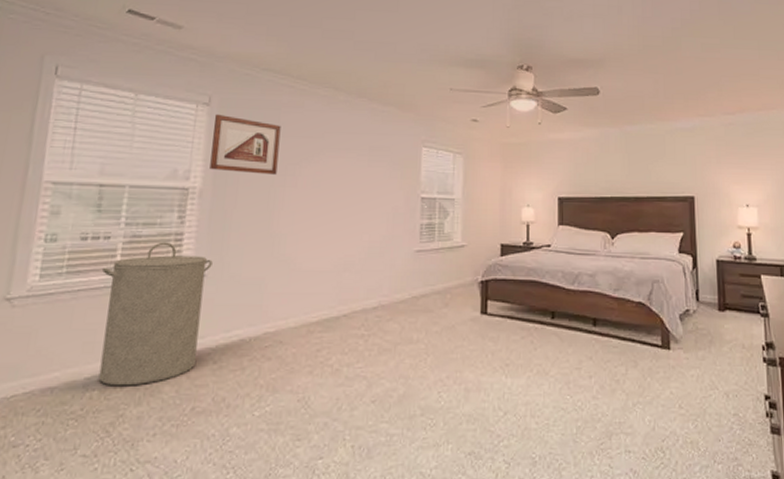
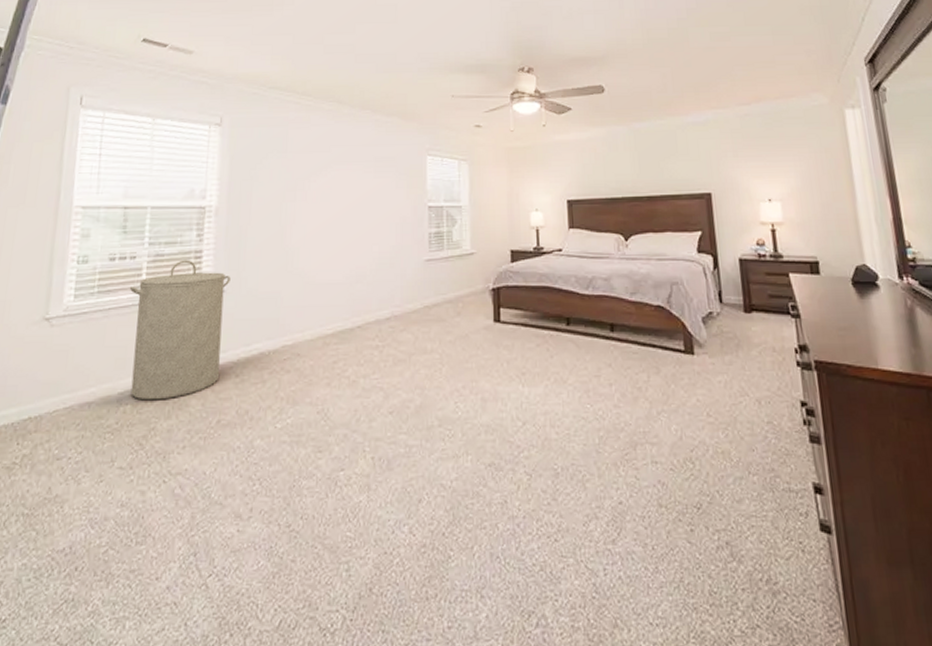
picture frame: present [210,114,281,175] -> none [224,133,289,190]

